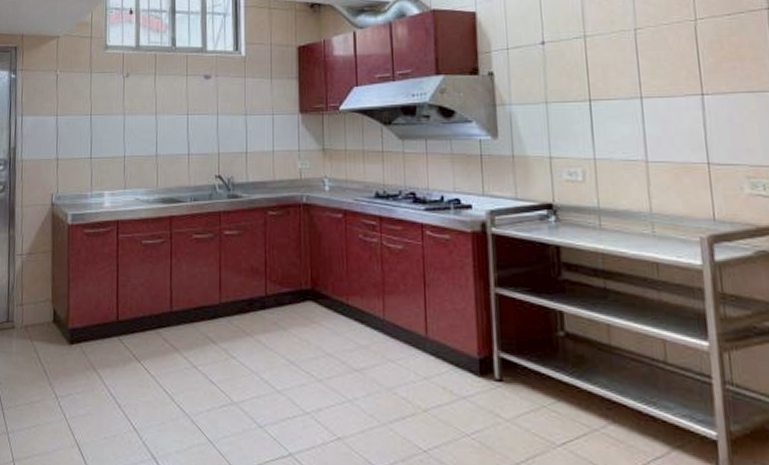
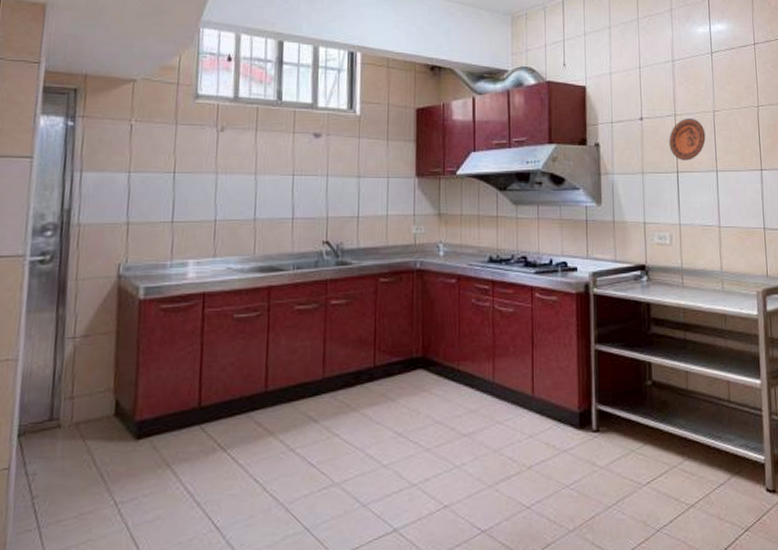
decorative plate: none [578,39,626,87] -> present [669,118,706,161]

